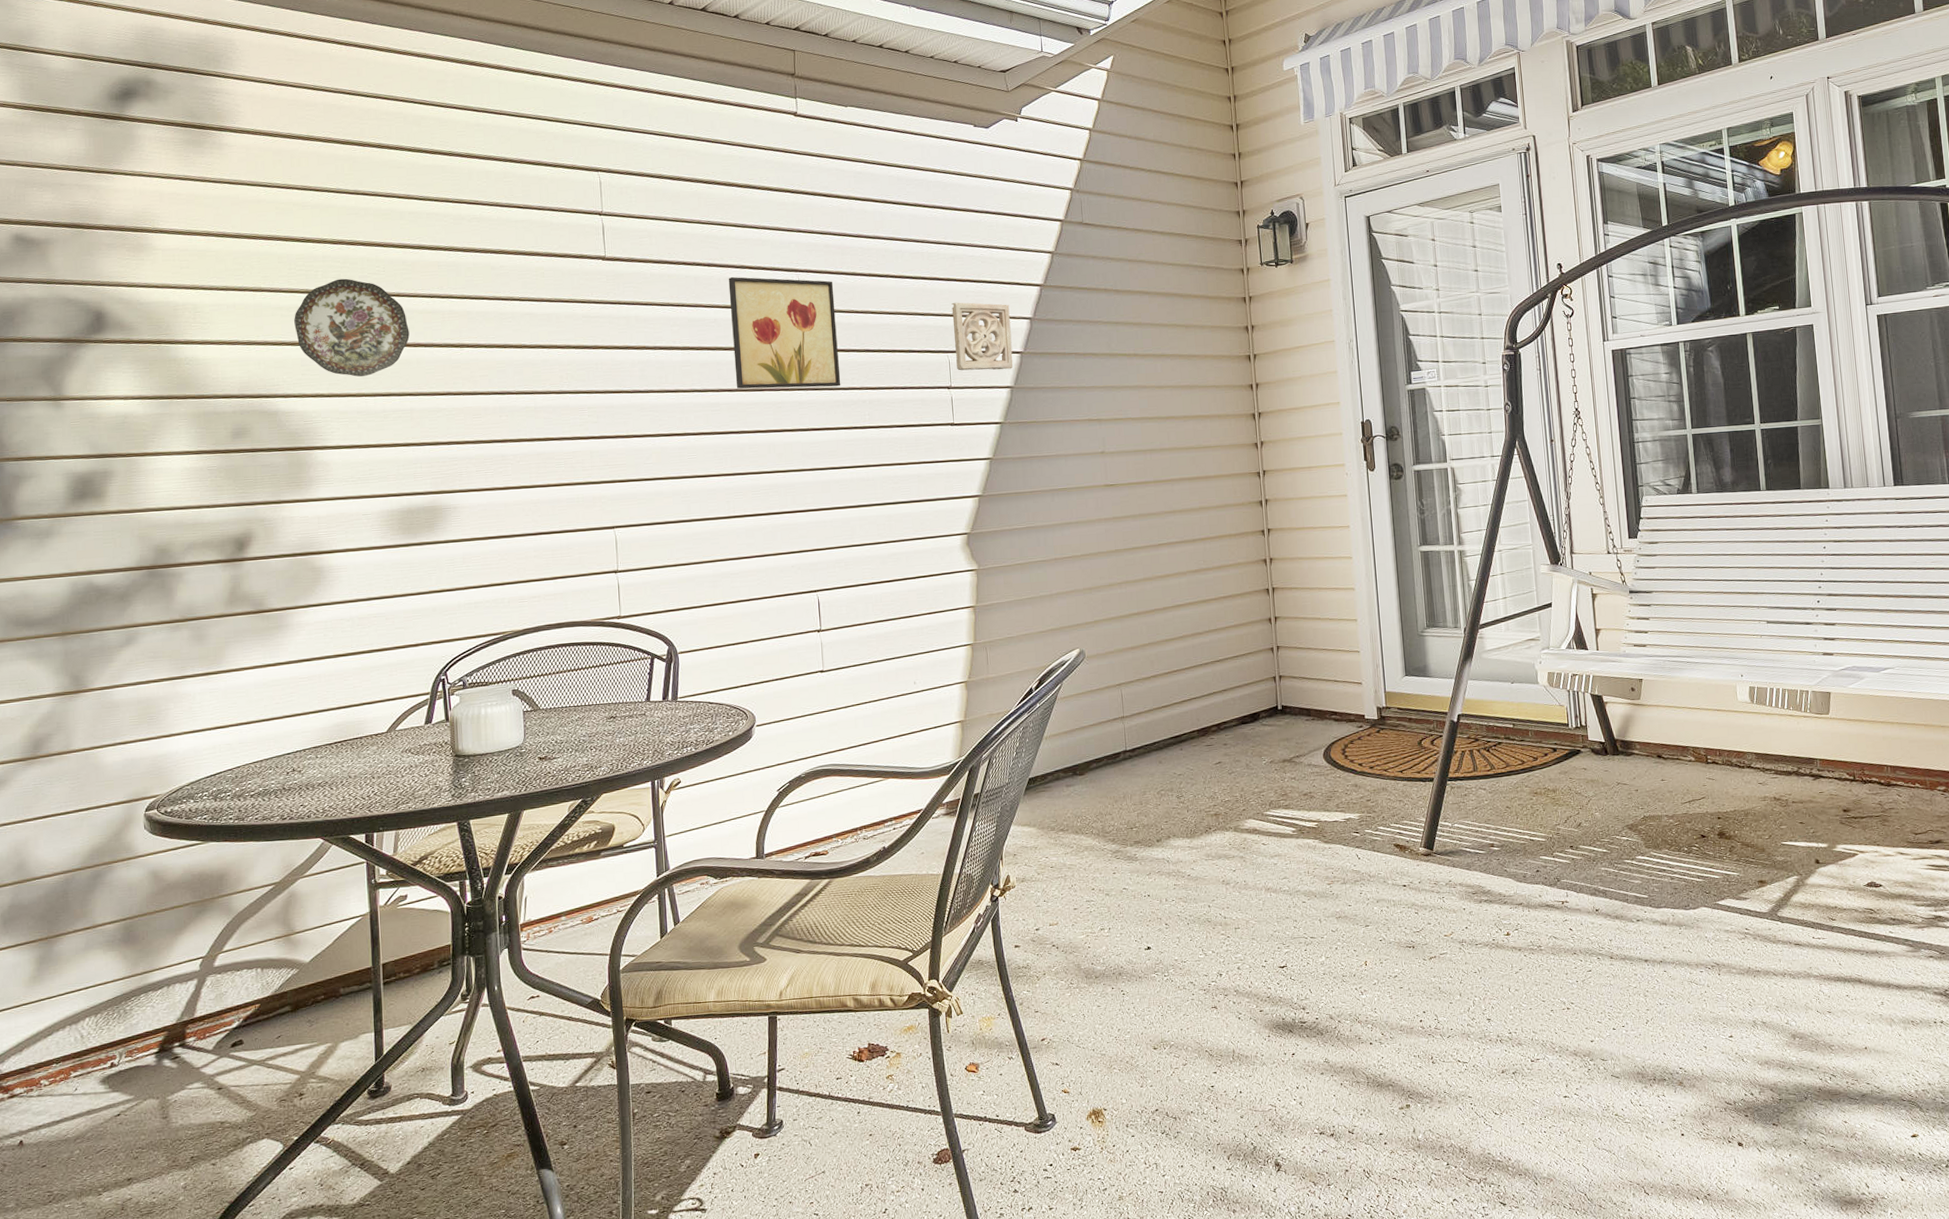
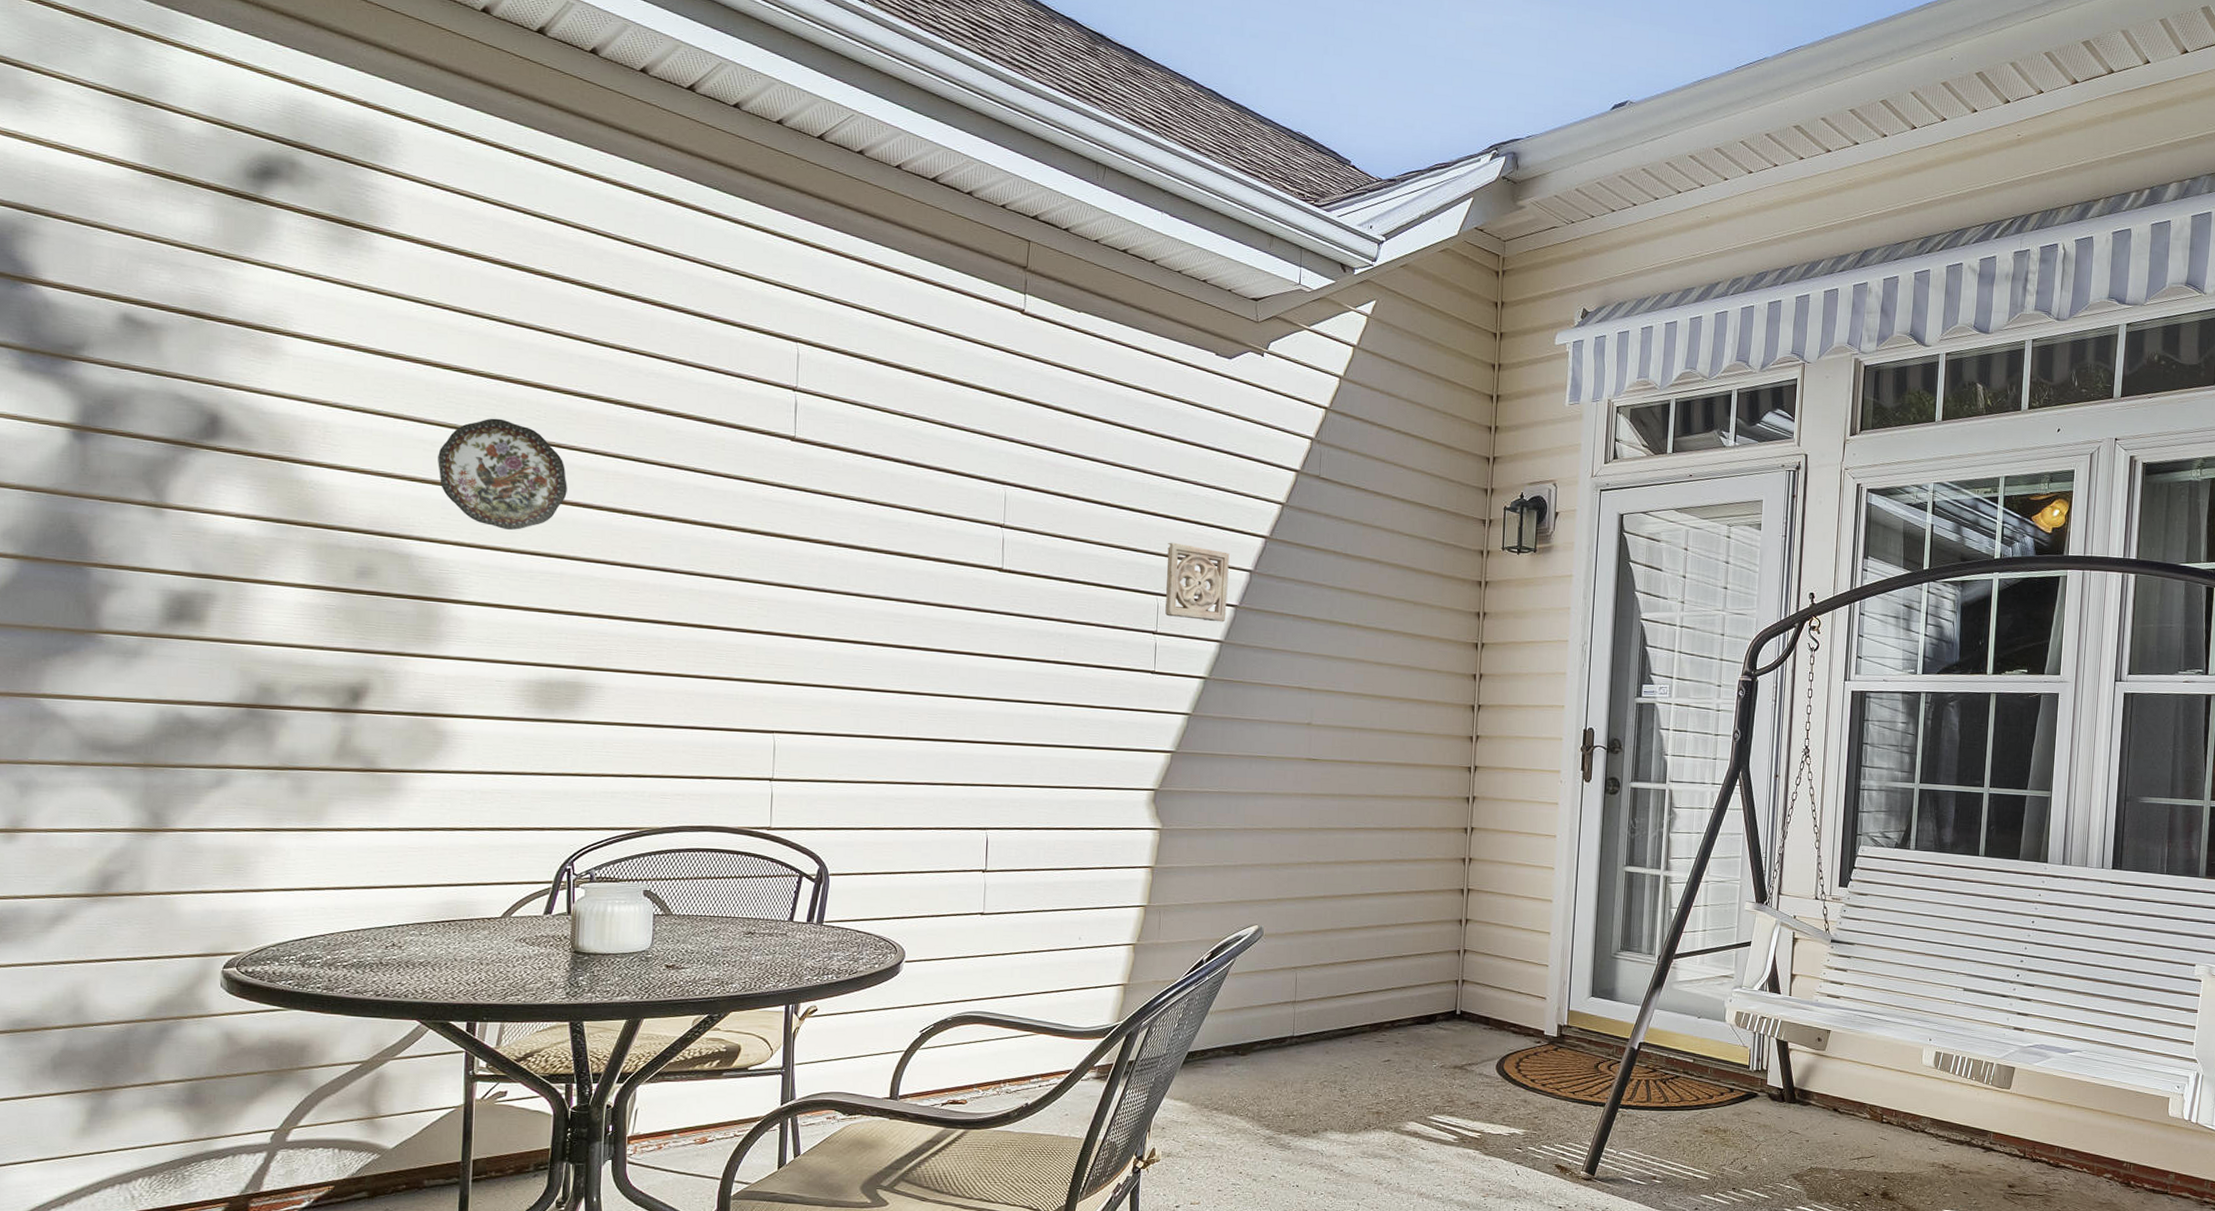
wall art: present [728,276,841,389] -> none [924,479,1043,615]

